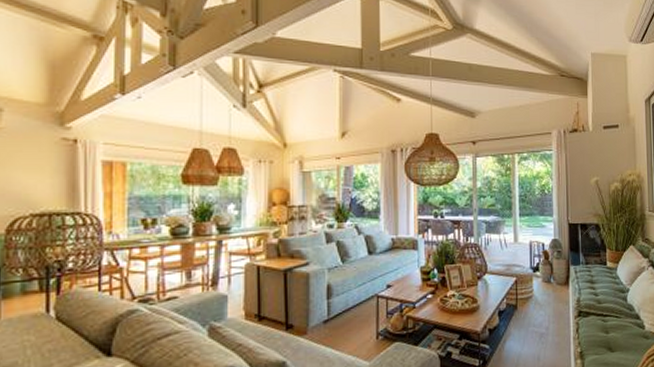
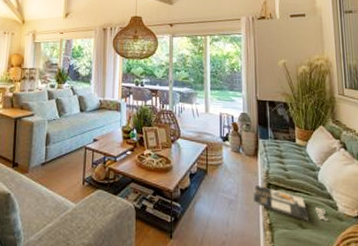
magazine: none [565,314,636,344] -> present [254,184,328,221]

